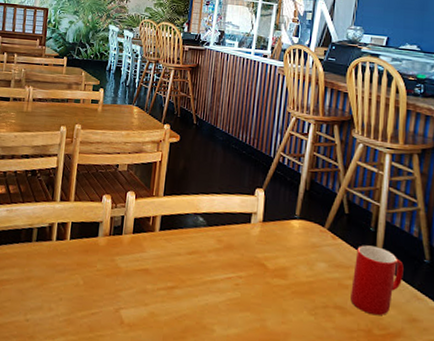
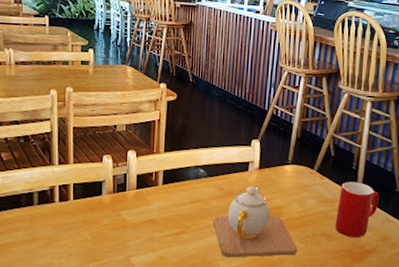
teapot: none [210,240,306,329] -> present [213,186,298,258]

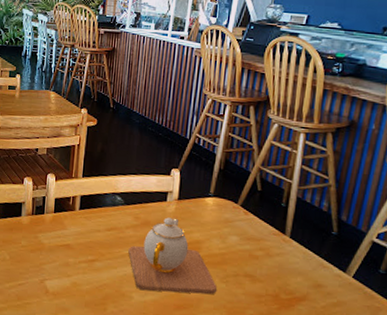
cup: present [335,182,379,238] -> none [260,219,312,283]

